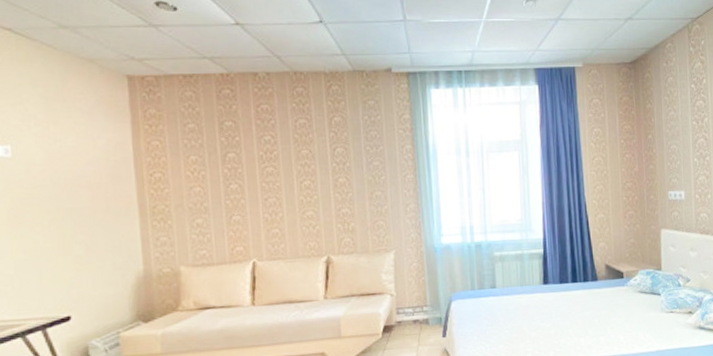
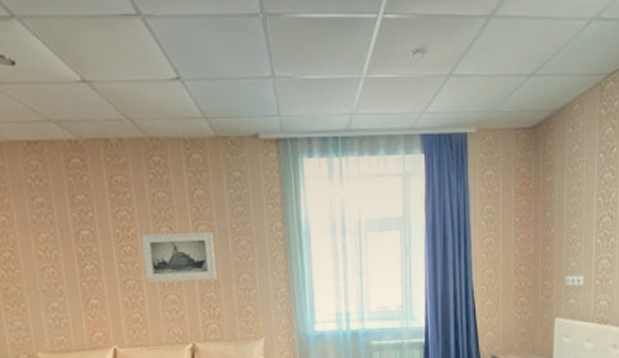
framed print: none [283,153,352,200] -> present [141,231,217,283]

